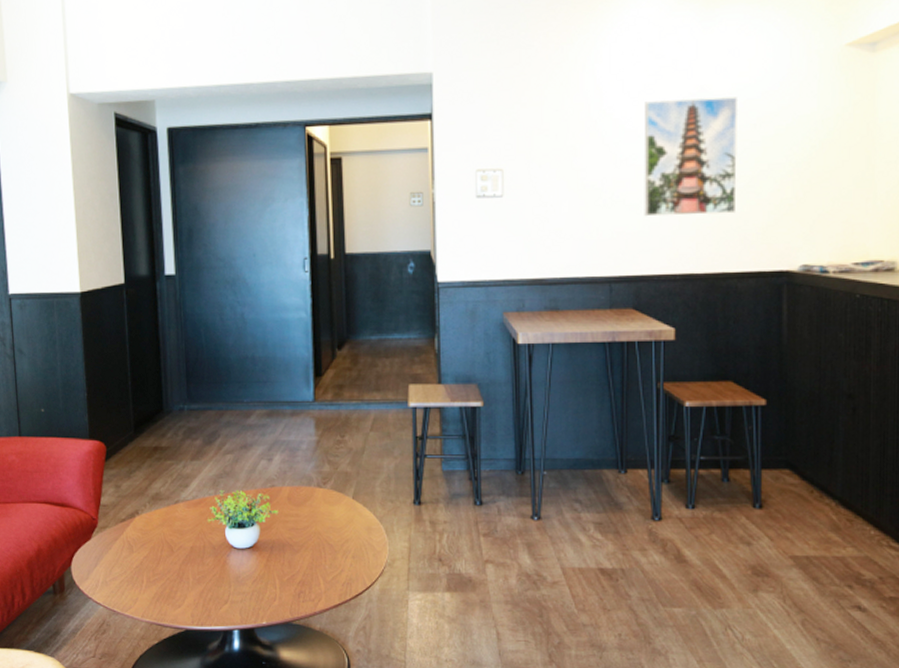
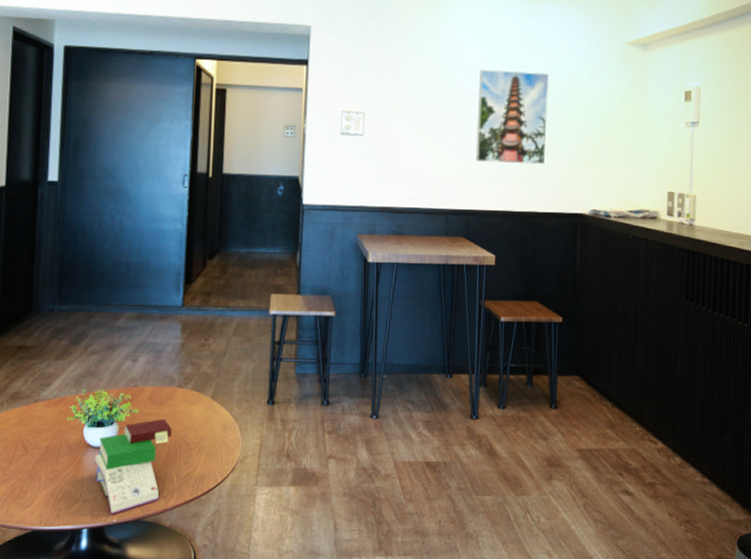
book: none [238,520,315,617] -> present [94,419,172,515]

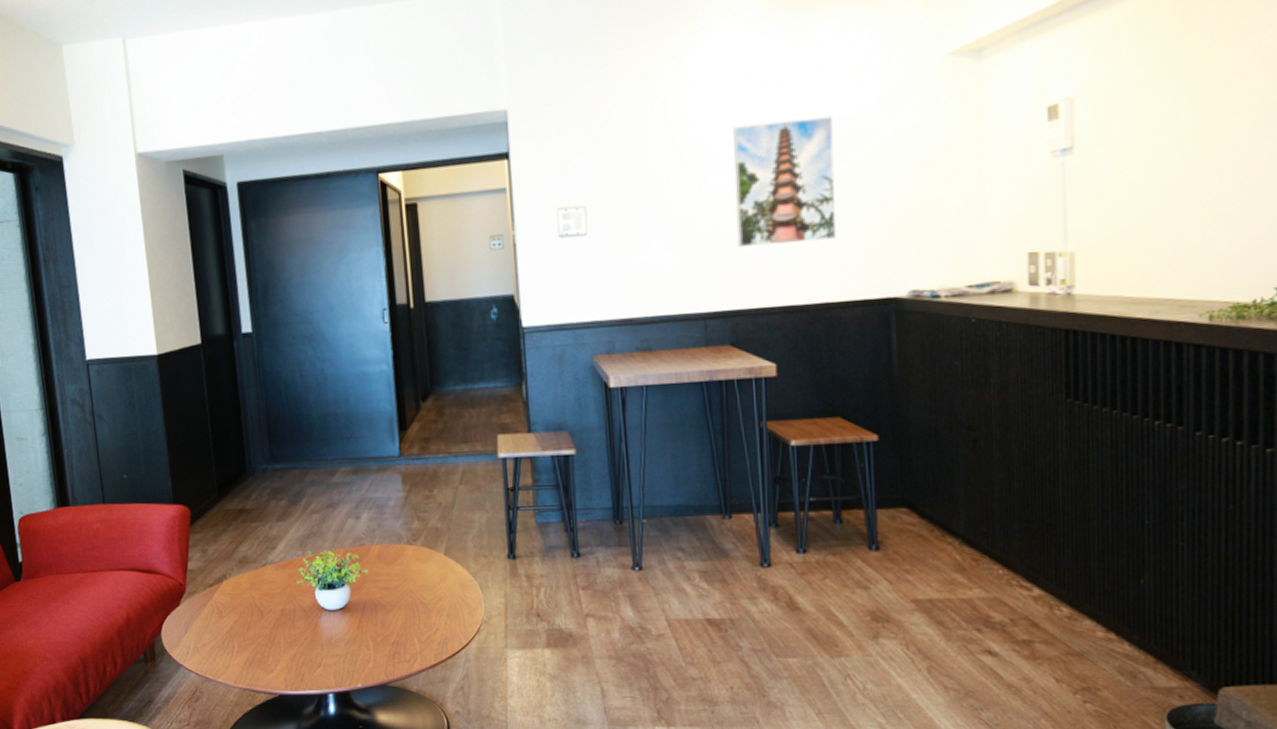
book: present [94,419,172,515] -> none [330,579,407,680]

